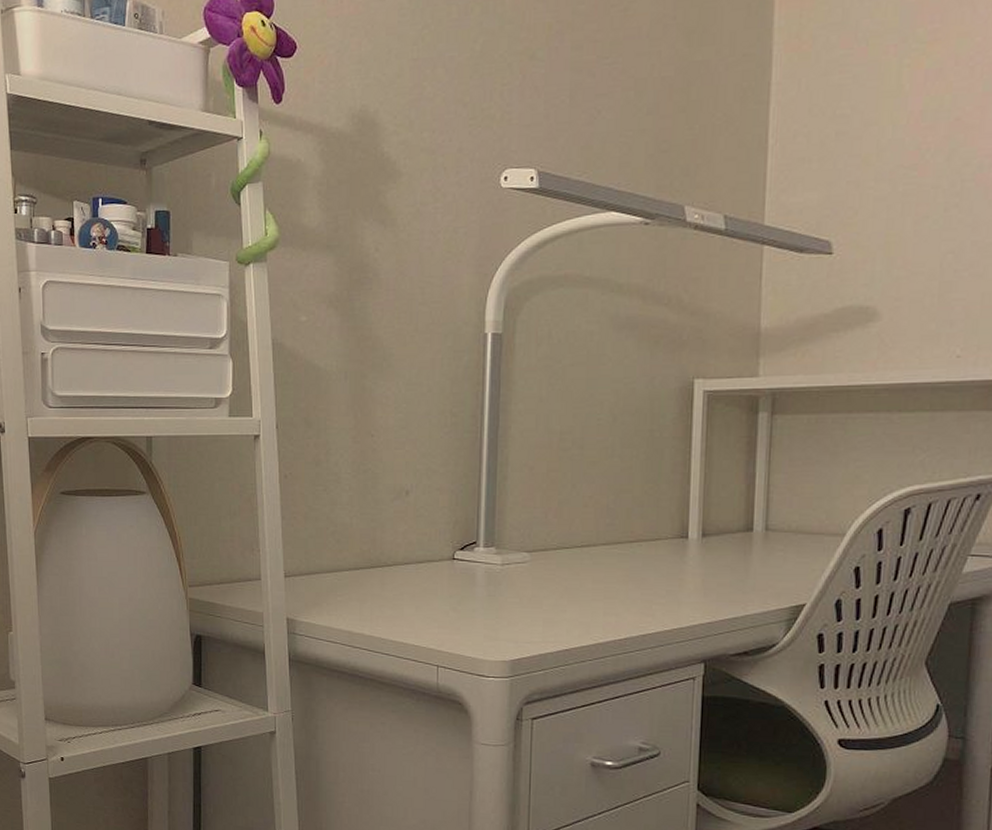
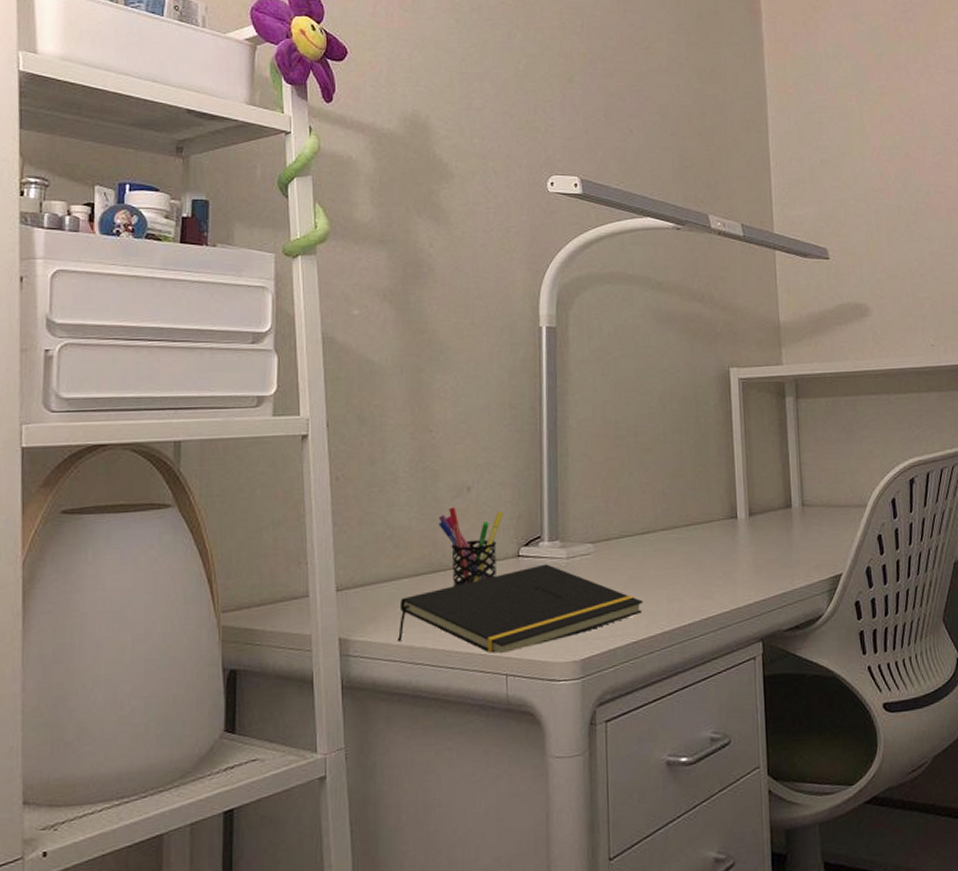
notepad: none [337,568,577,646] -> present [397,564,643,653]
pen holder: none [378,509,441,582] -> present [439,507,504,586]

